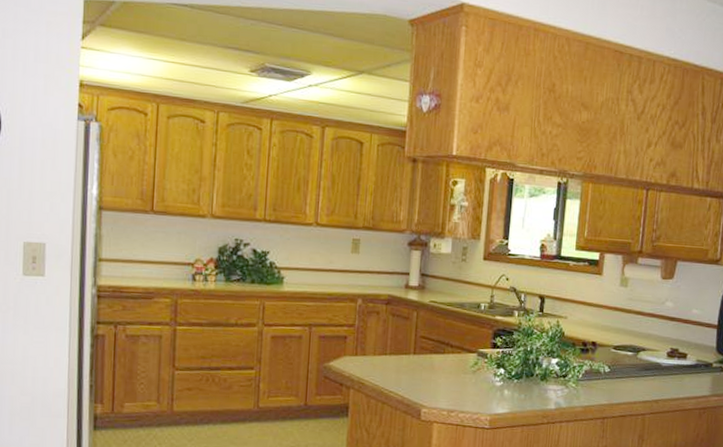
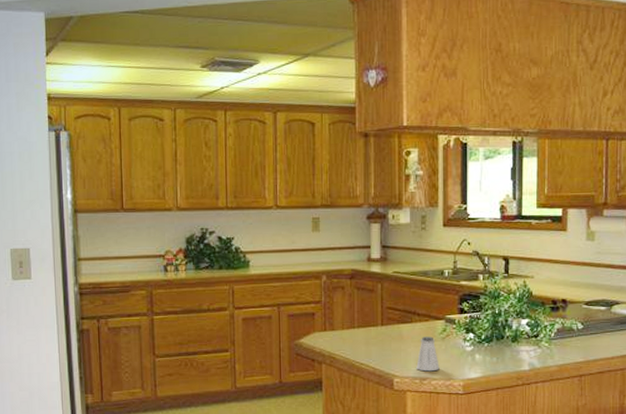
saltshaker: none [445,368,468,404] -> present [416,336,440,372]

